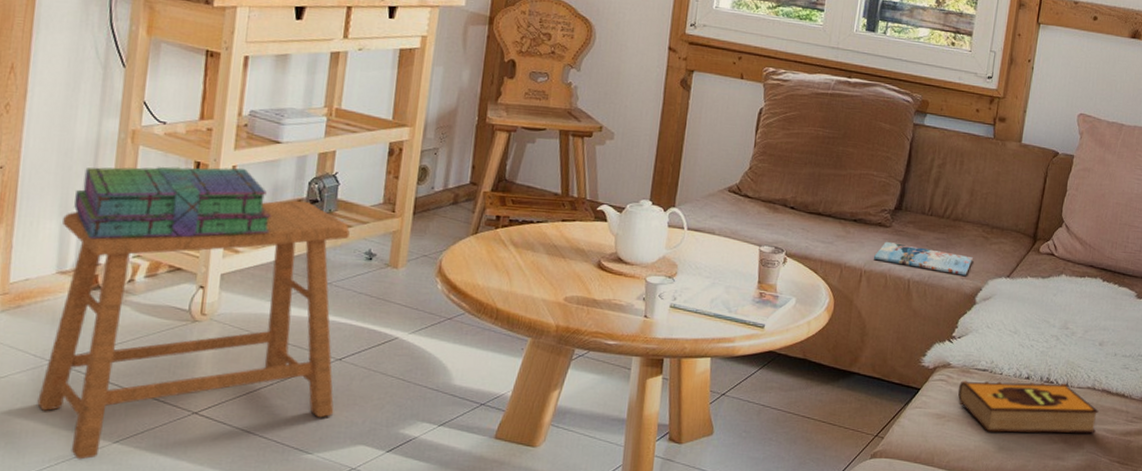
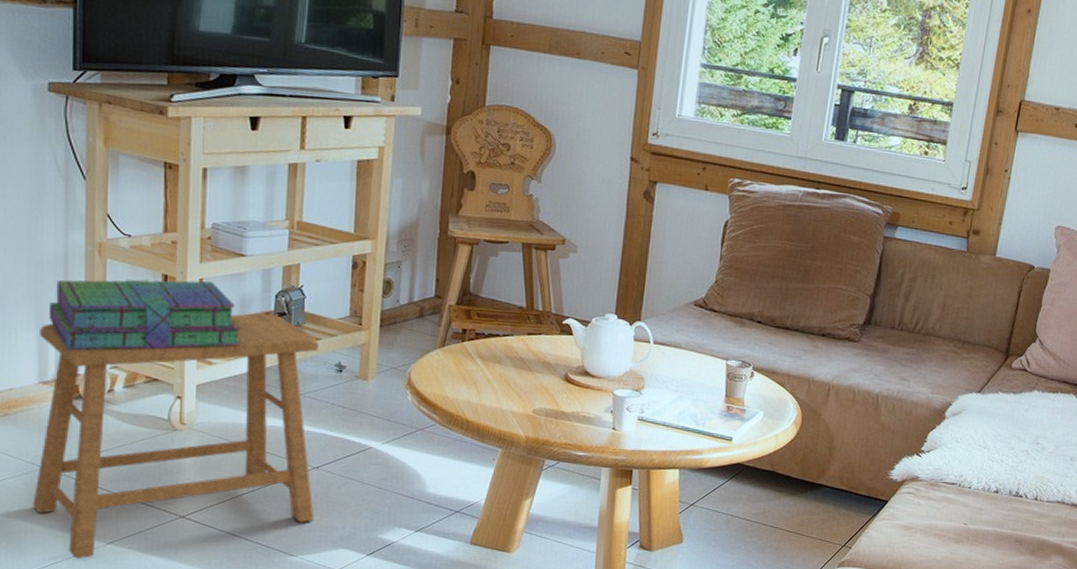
magazine: present [874,242,973,276] -> none [842,357,943,391]
hardback book: present [957,380,1099,434] -> none [925,493,1067,546]

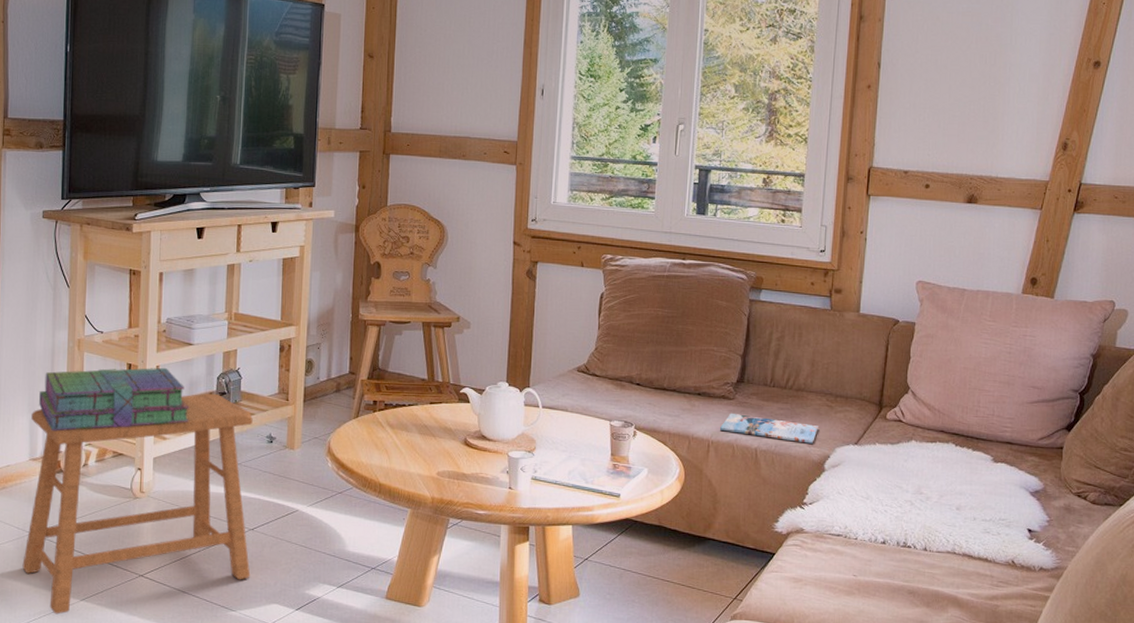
magazine: none [842,357,943,391] -> present [720,414,818,444]

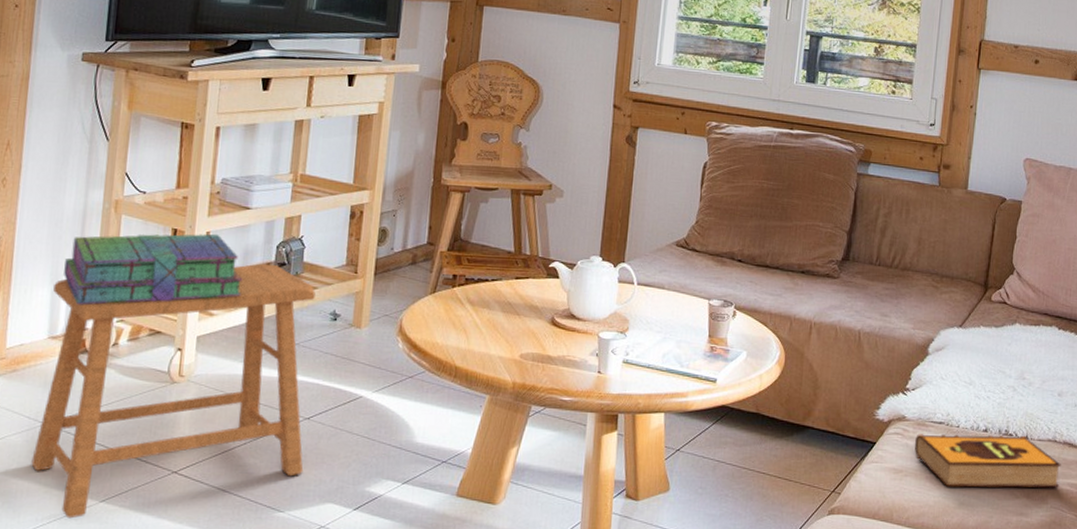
magazine: present [720,414,818,444] -> none [823,293,923,326]
hardback book: none [813,545,961,598] -> present [914,434,1061,488]

